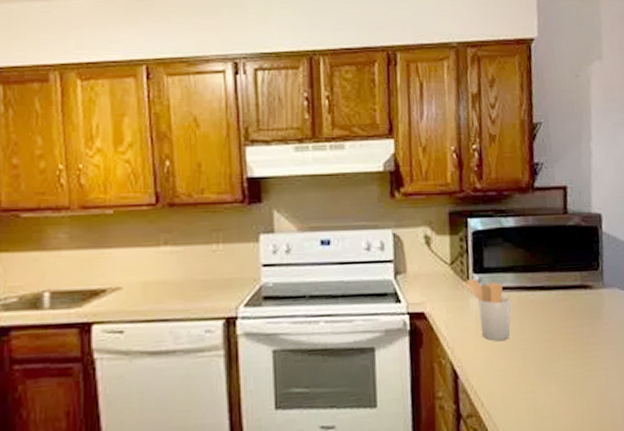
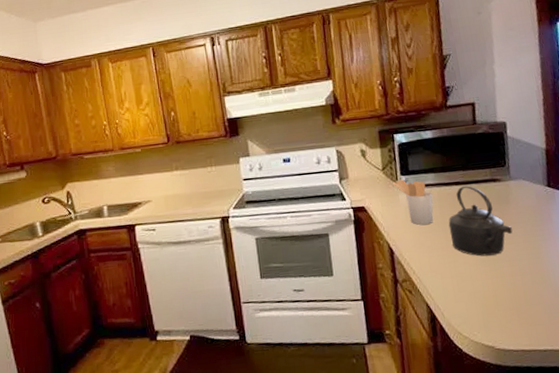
kettle: none [528,291,604,385] -> present [448,185,513,256]

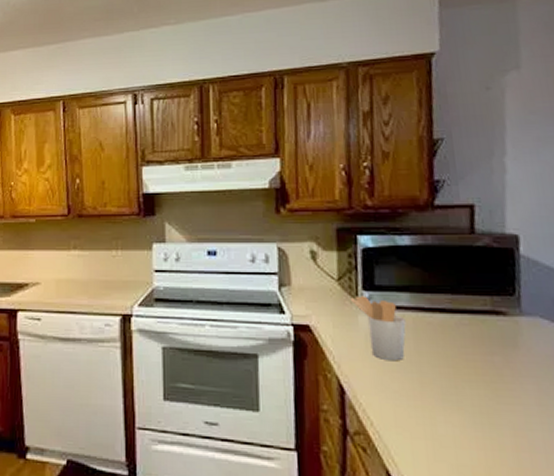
kettle: present [448,185,513,256] -> none [425,315,521,417]

